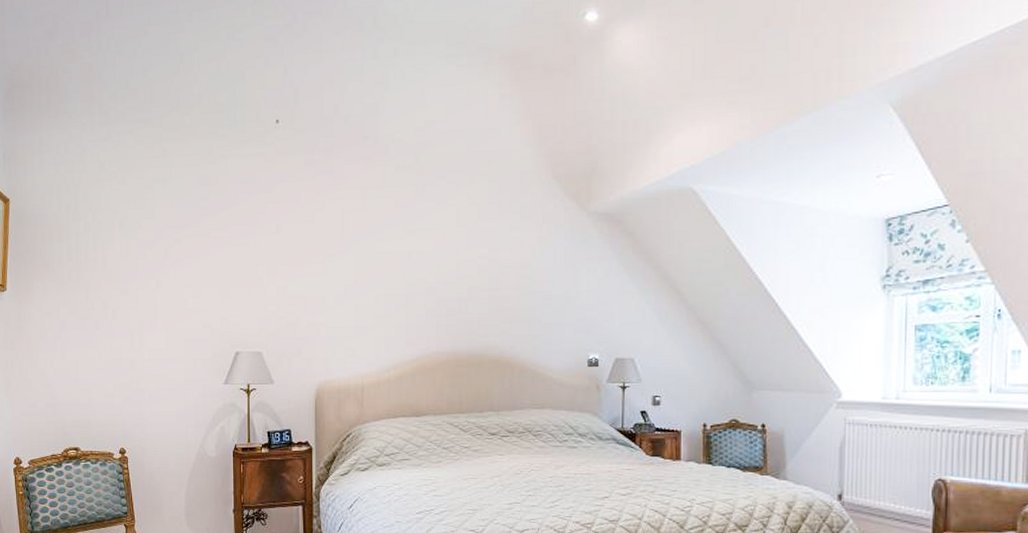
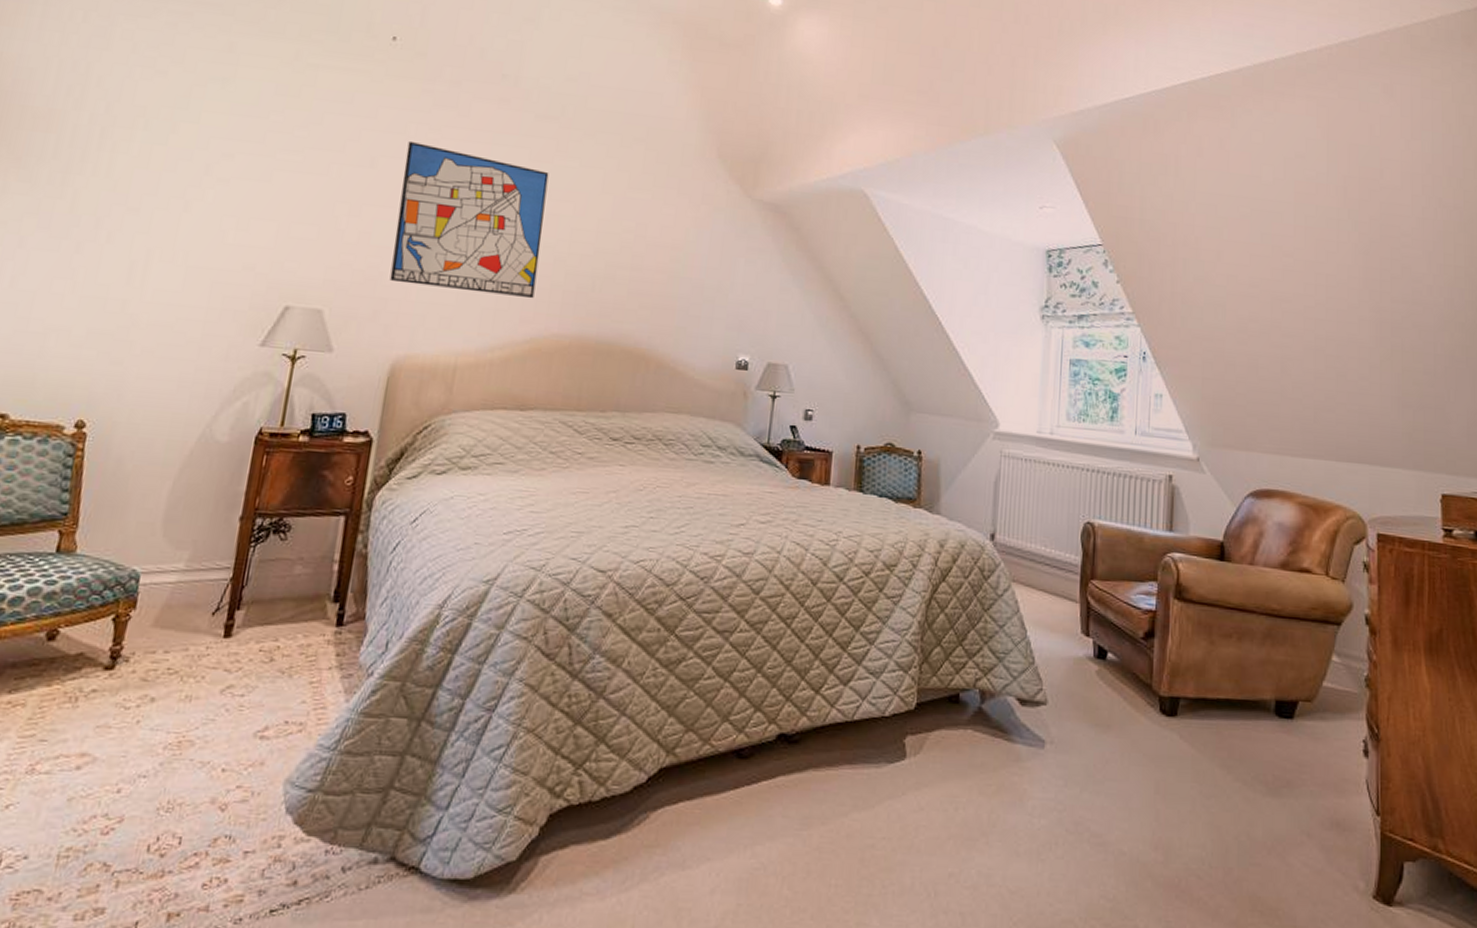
wall art: none [301,206,414,325] -> present [389,140,549,299]

